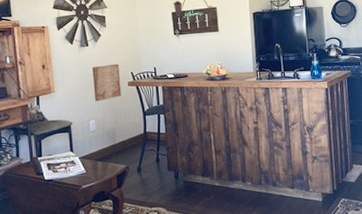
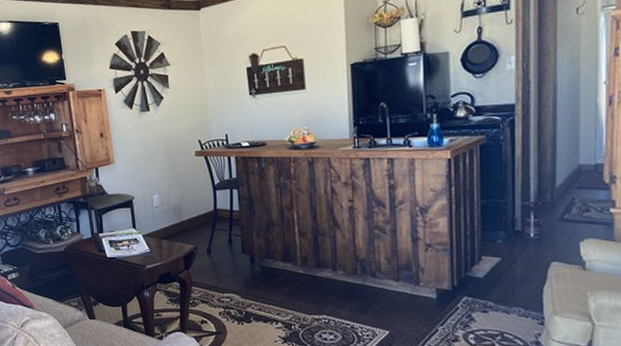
wall art: present [93,63,122,102] -> none [155,130,188,174]

